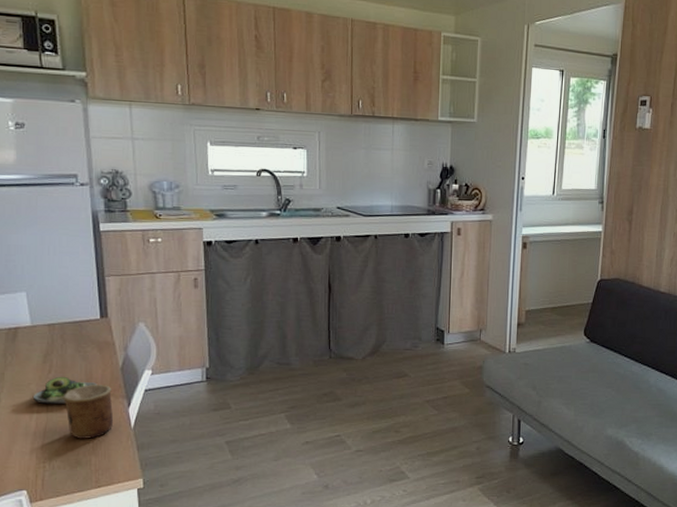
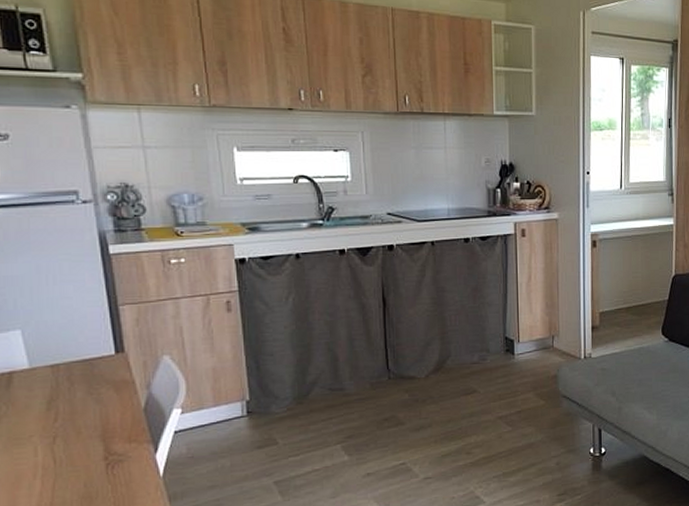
salad plate: present [32,376,96,405] -> none [35,424,115,459]
cup: present [64,385,114,439] -> none [75,430,139,495]

